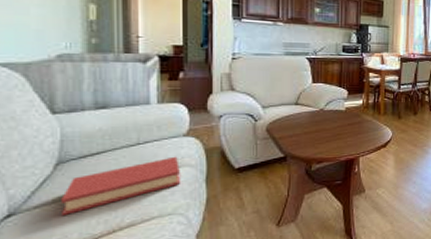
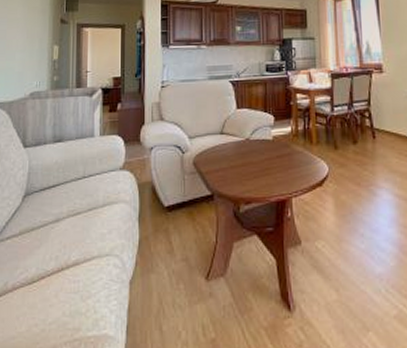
hardback book: present [61,156,180,215] -> none [25,191,116,248]

